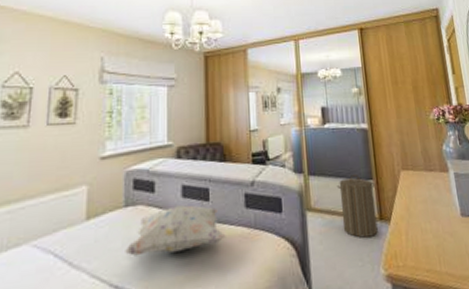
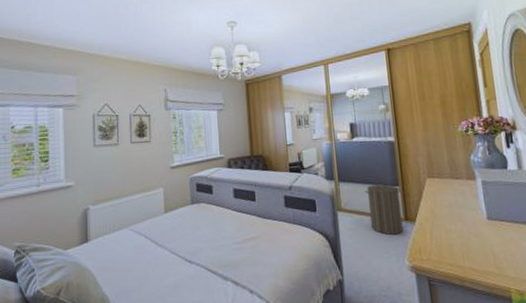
decorative pillow: present [125,205,226,256] -> none [194,204,270,240]

